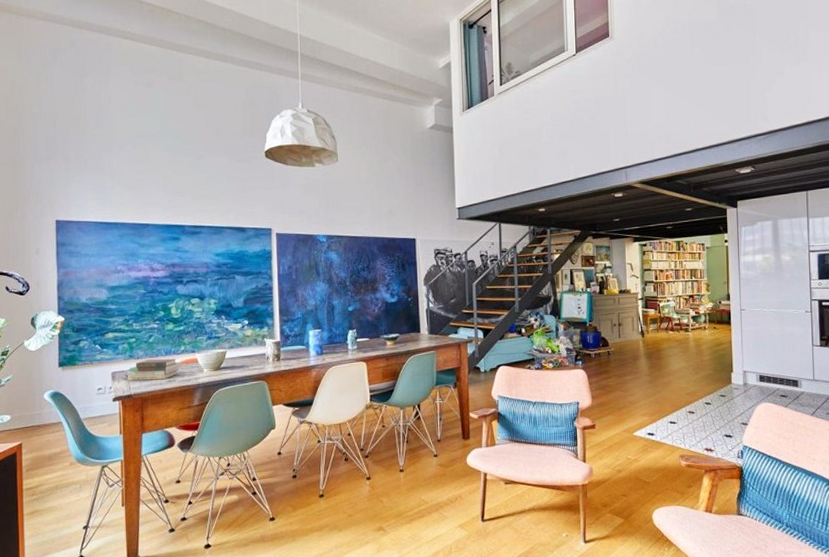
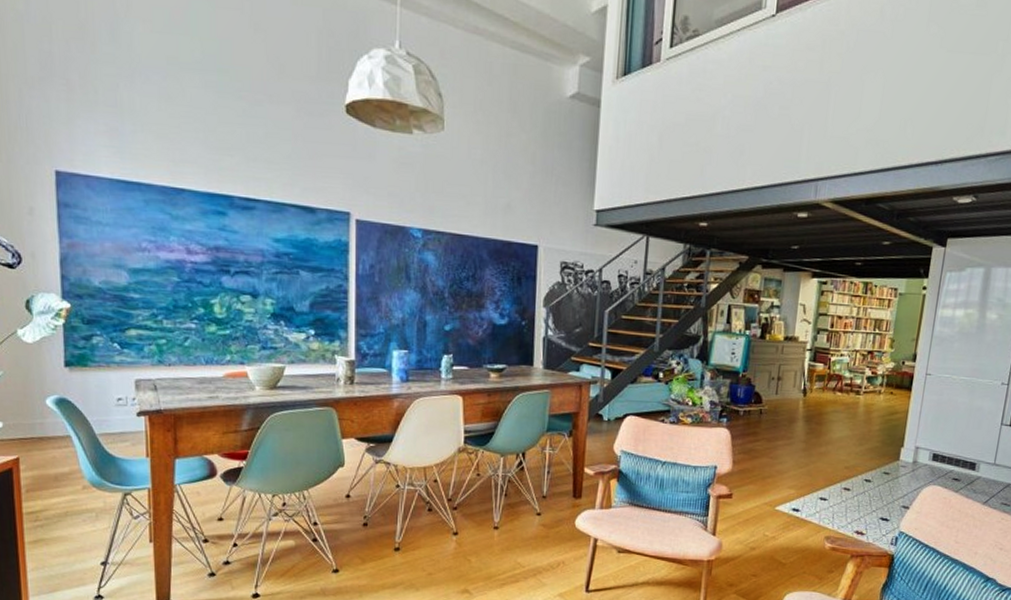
books: present [127,358,181,381] -> none [155,367,226,395]

